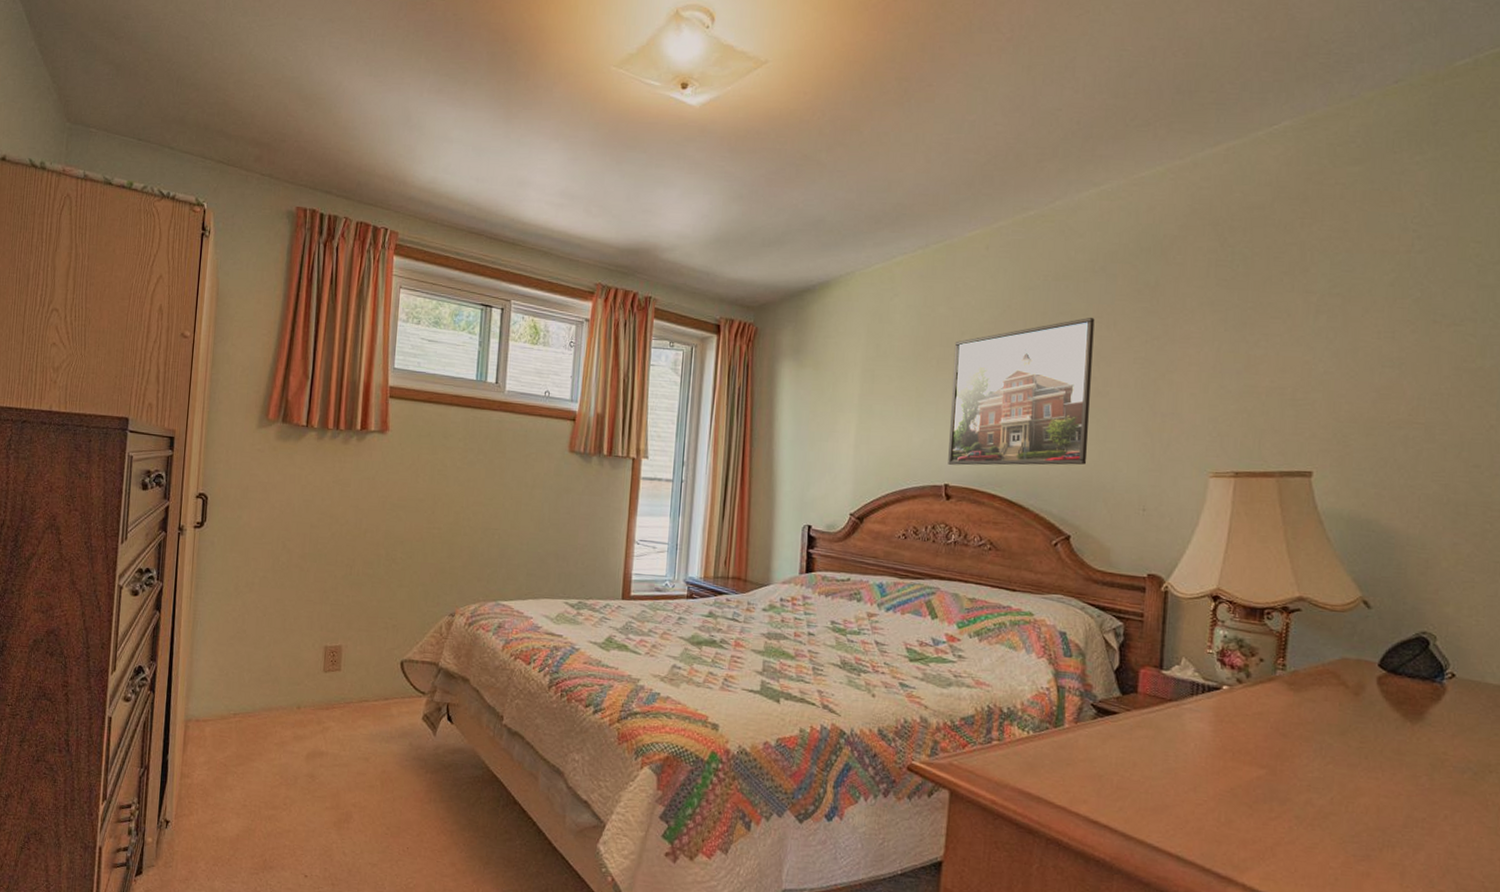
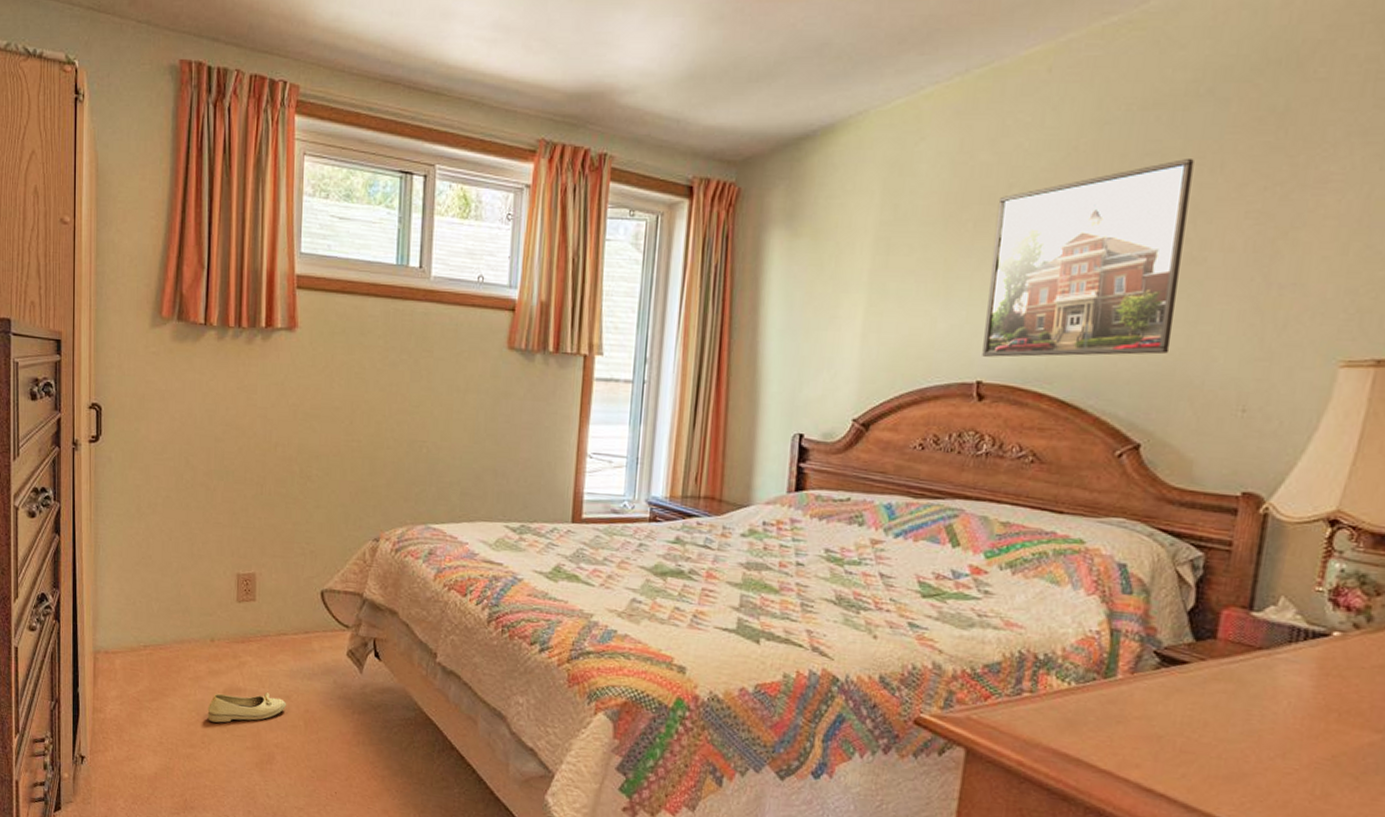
shoe: none [290,755,366,785] -> present [207,692,287,723]

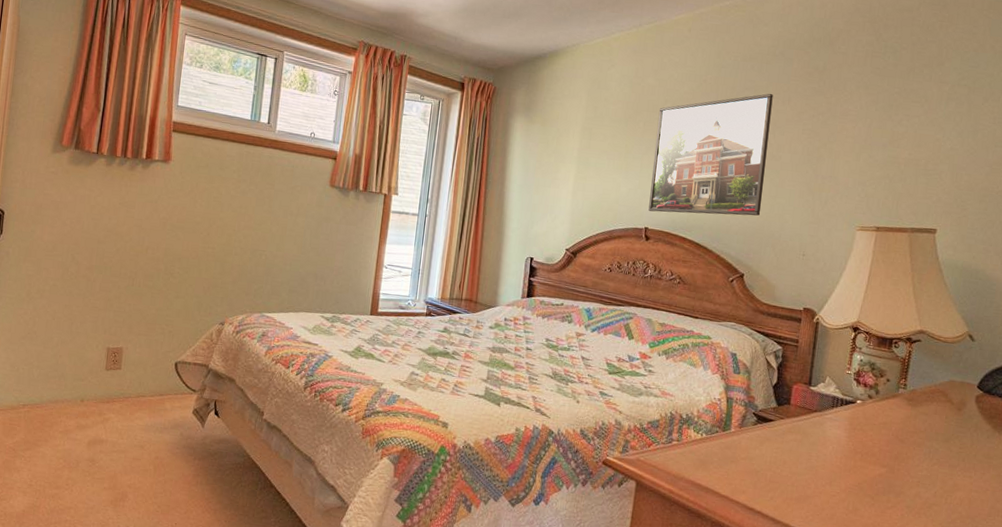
shoe: present [207,692,287,723] -> none [72,443,141,468]

